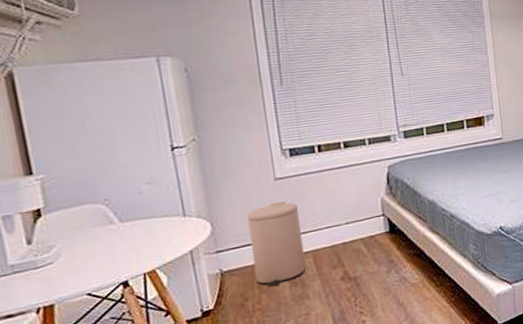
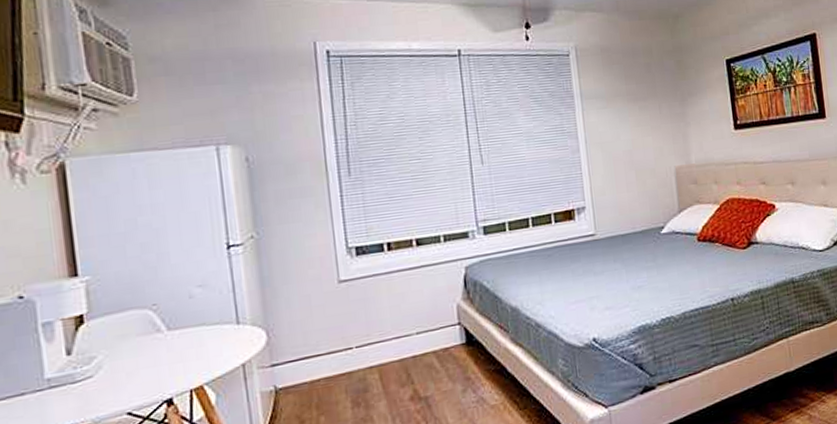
pedal bin: present [246,201,306,287] -> none [306,307,371,408]

